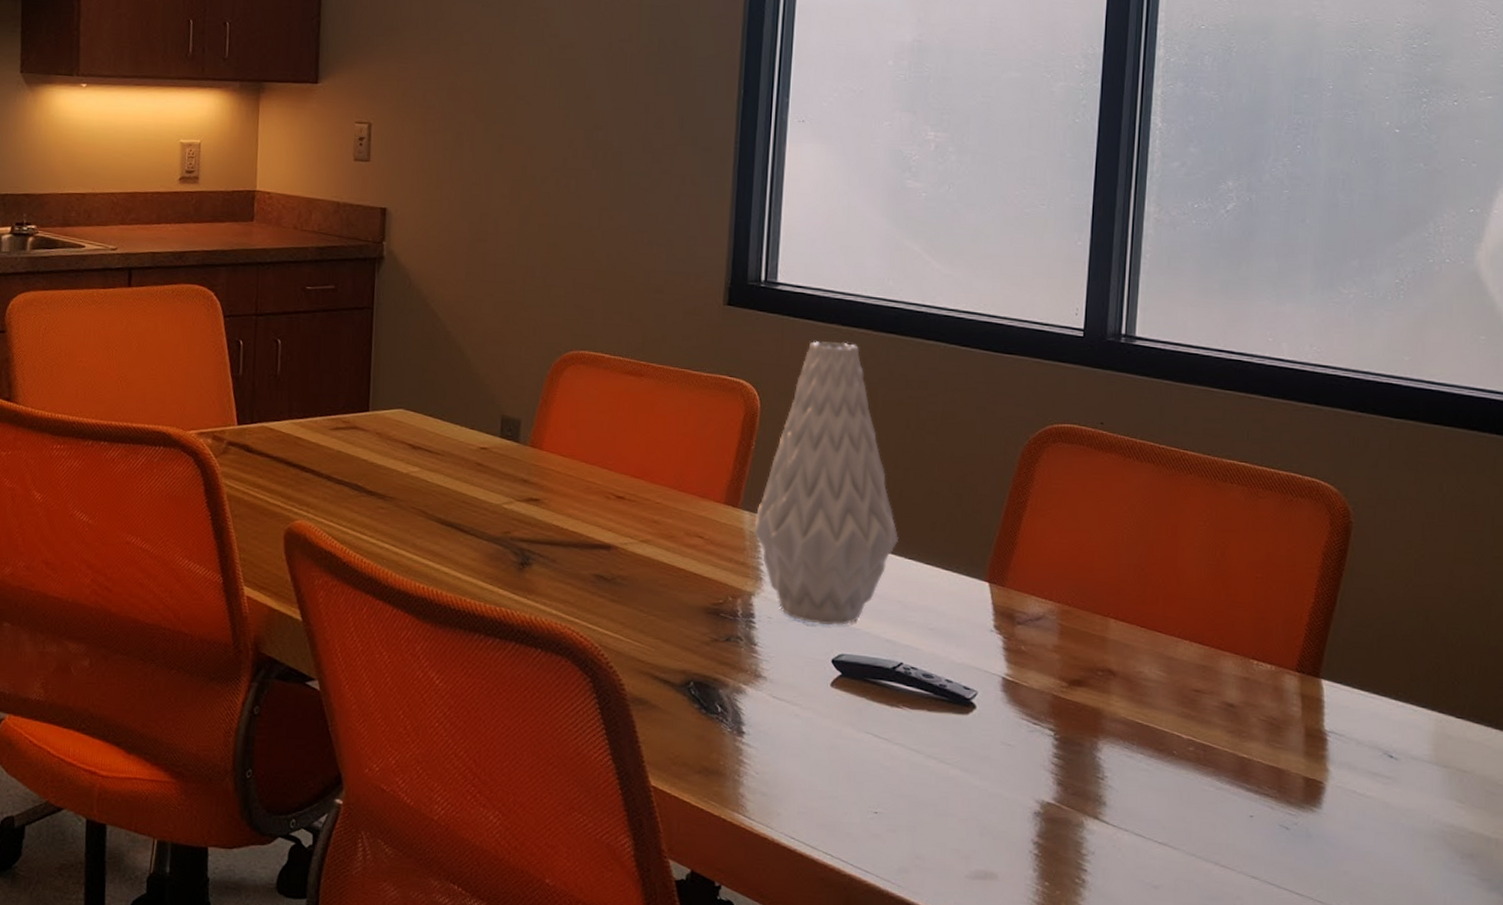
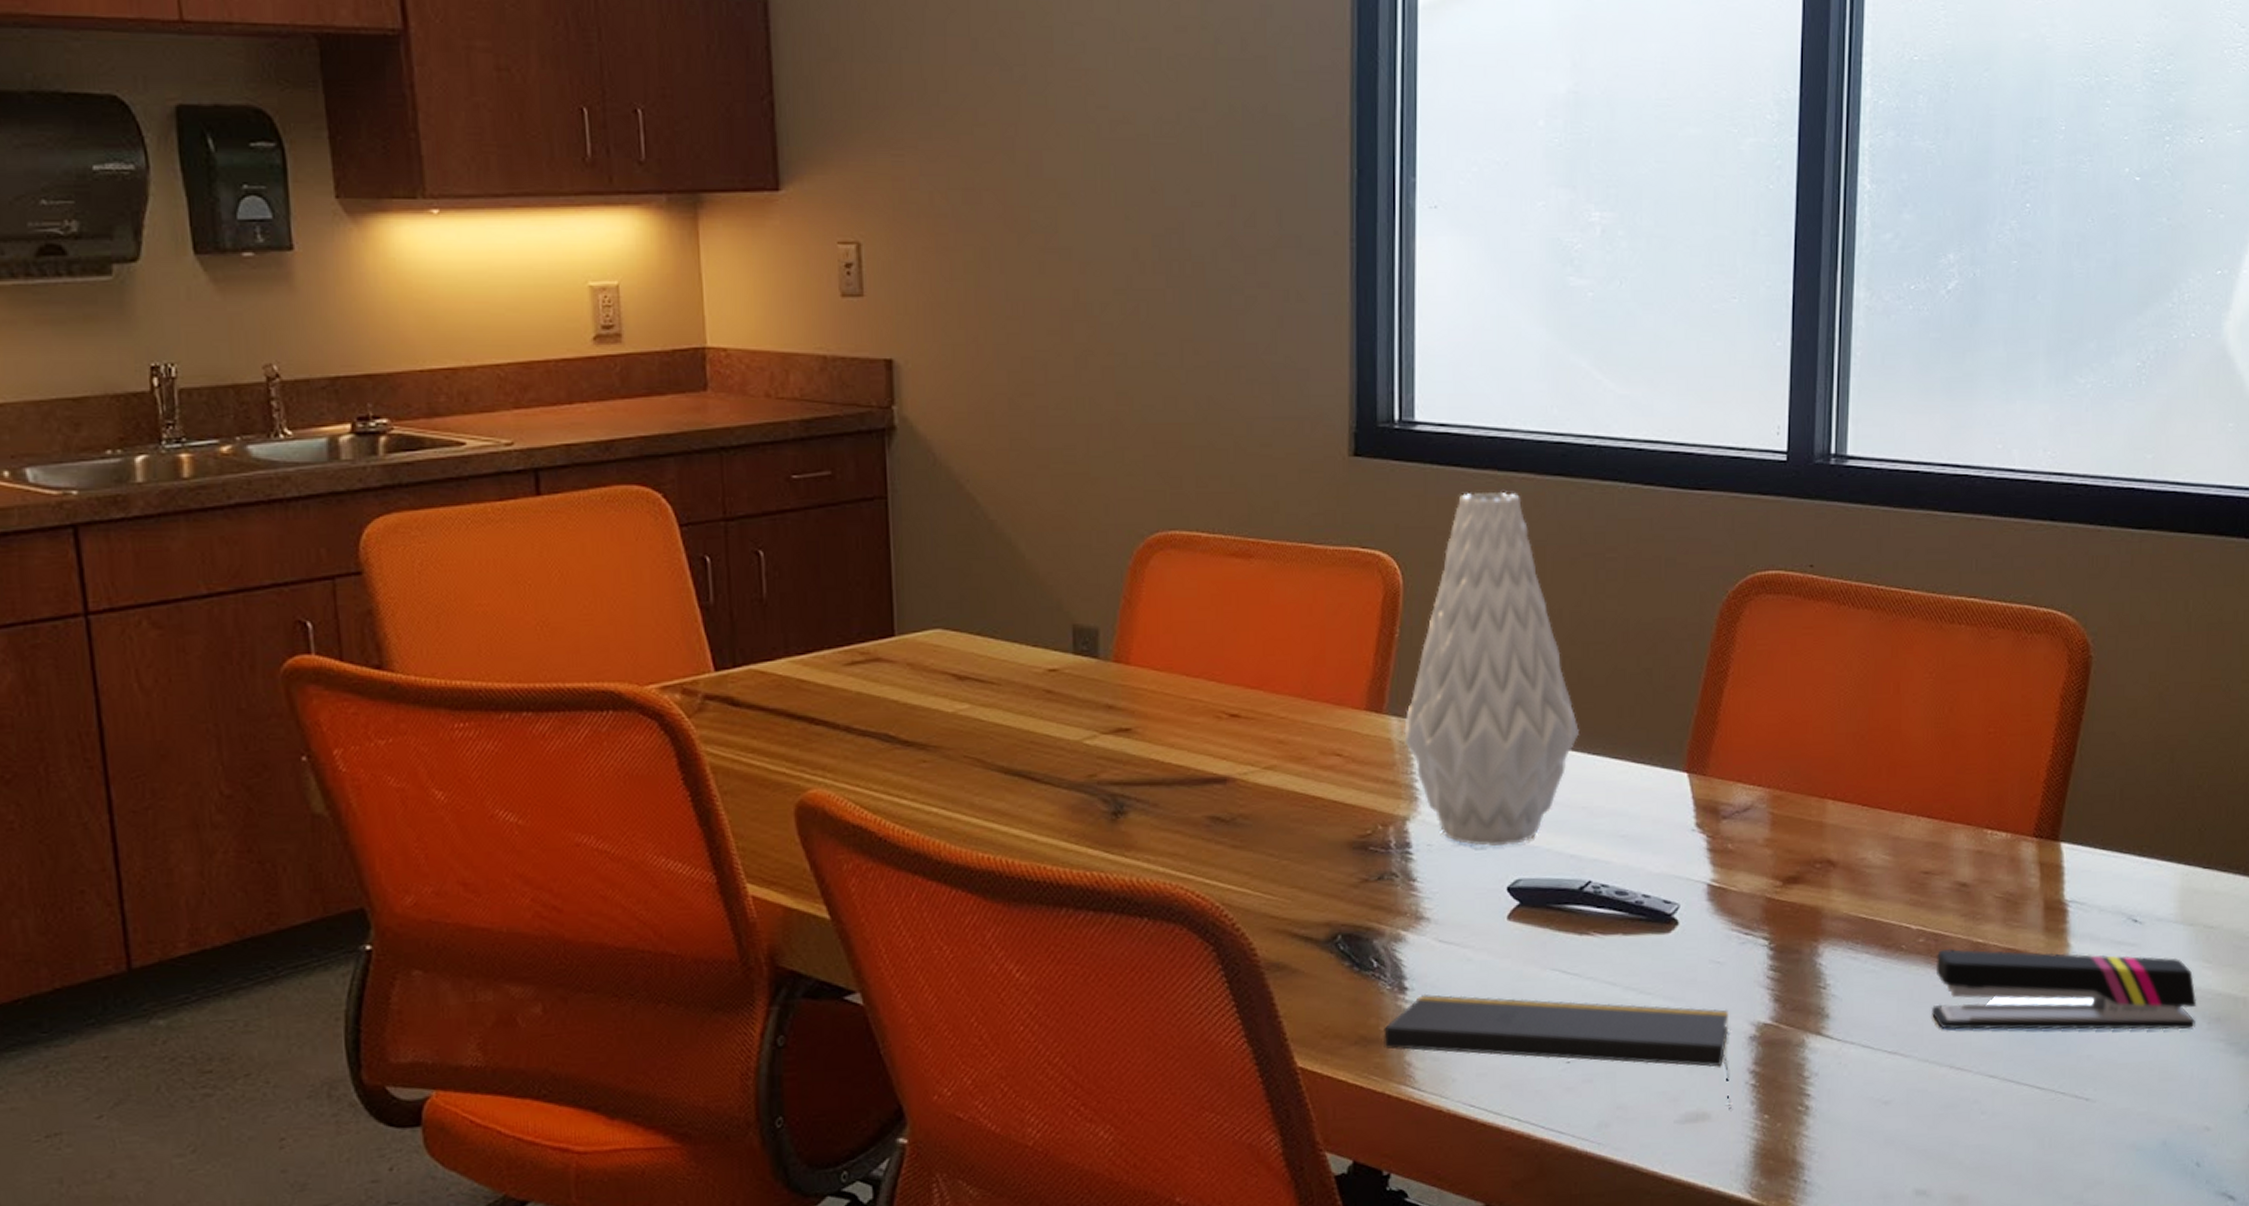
notepad: none [722,739,1016,874] -> present [1384,993,1732,1110]
stapler: none [1198,760,1450,861] -> present [1931,949,2197,1030]

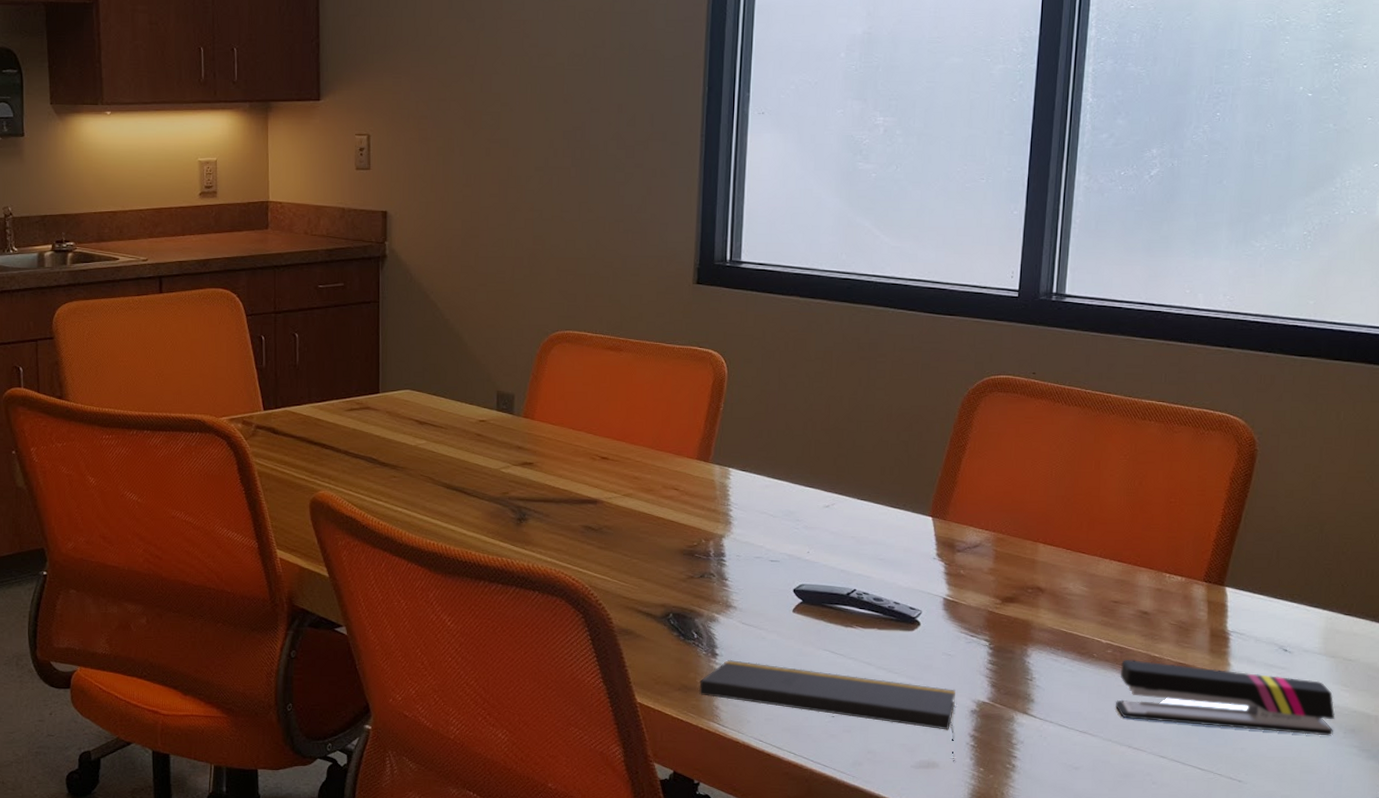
vase: present [1404,491,1579,846] -> none [723,311,852,559]

